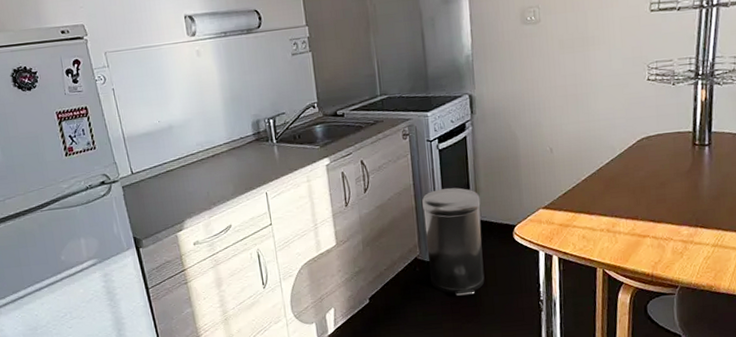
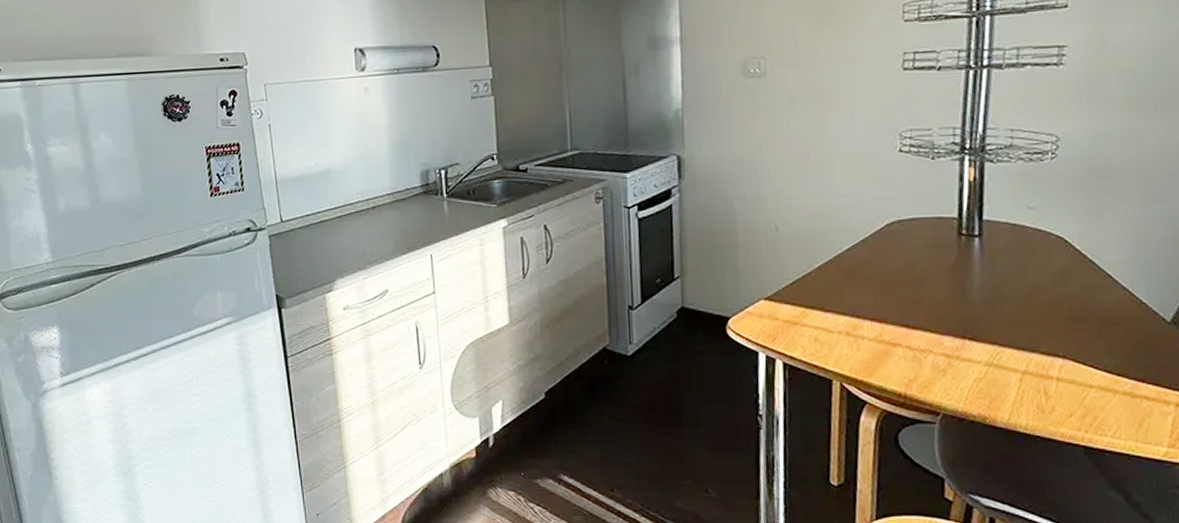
pedal bin: present [422,187,485,297] -> none [615,266,689,401]

